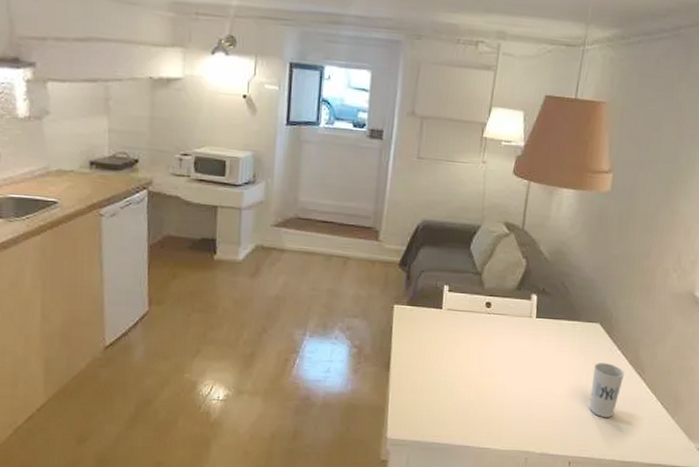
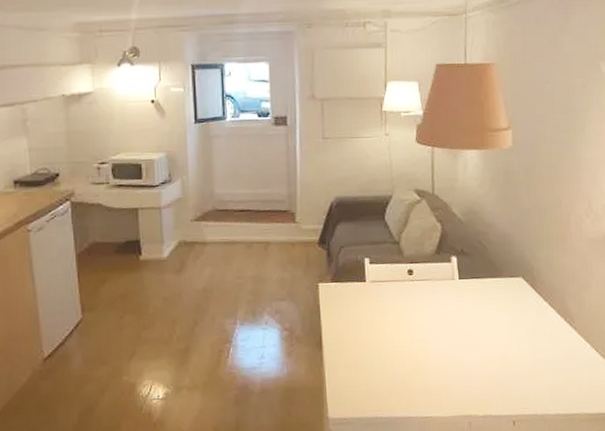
cup: present [589,363,625,417] -> none [523,316,555,371]

